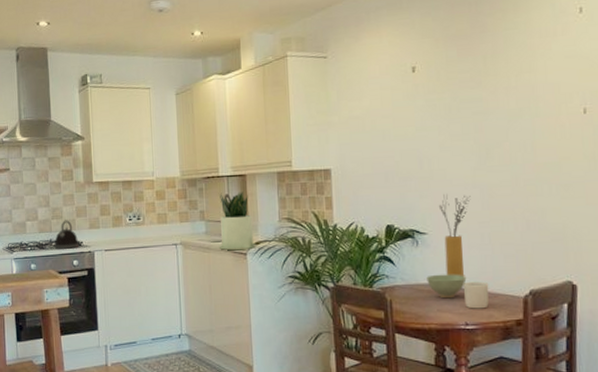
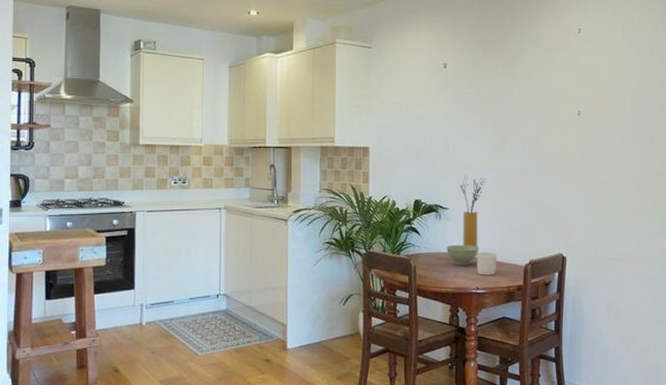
kettle: present [55,220,79,250] -> none [94,180,121,209]
planter: present [218,191,257,251] -> none [261,162,298,217]

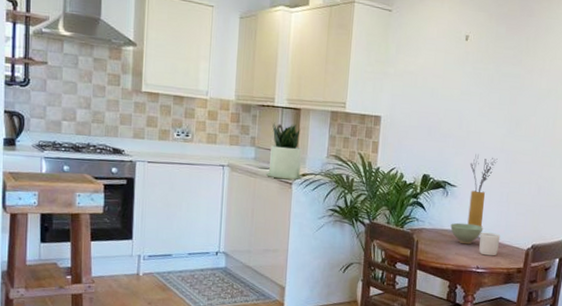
planter: none [261,162,298,217] -> present [265,122,303,181]

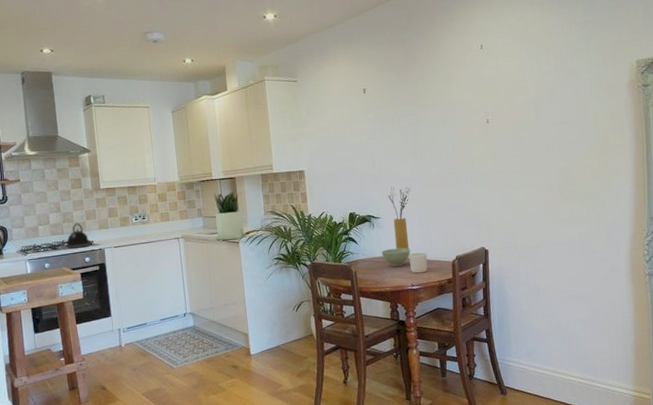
kettle: none [93,125,120,156] -> present [67,223,90,250]

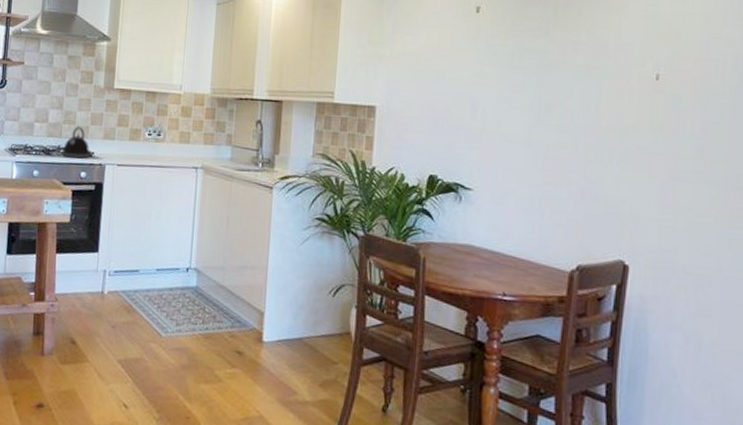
planter: present [214,191,247,241] -> none [243,117,285,184]
bowl: present [381,247,411,267] -> none [466,235,510,264]
vase: present [387,187,411,249] -> none [488,149,524,241]
mug: present [408,252,428,274] -> none [504,247,533,280]

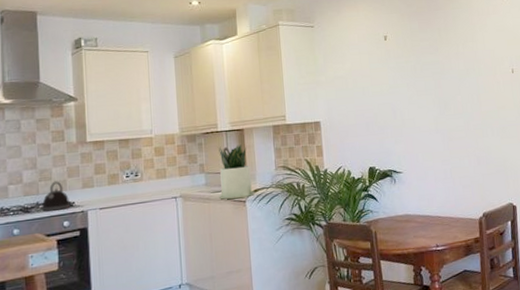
planter: none [243,117,285,184] -> present [218,144,256,200]

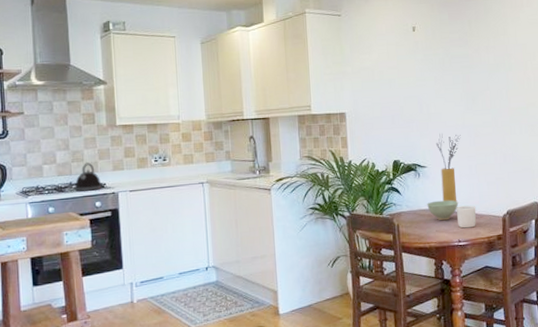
planter: present [218,144,256,200] -> none [244,133,280,188]
bowl: none [404,204,435,226] -> present [427,200,459,221]
vase: none [410,139,435,207] -> present [435,134,461,202]
mug: none [432,209,454,233] -> present [456,205,477,229]

